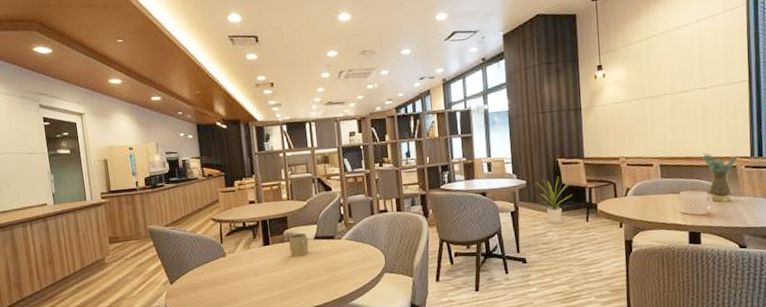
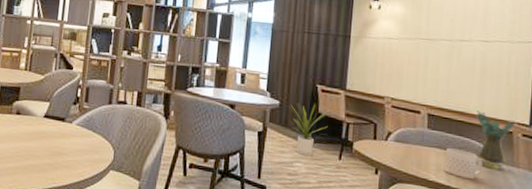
mug: present [288,233,309,257] -> none [15,107,37,133]

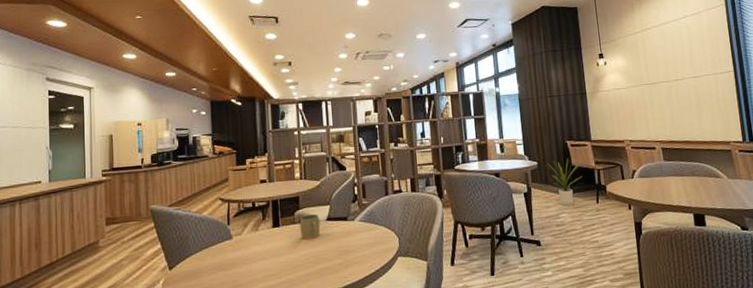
mug: none [15,107,37,133] -> present [299,214,321,240]
mug: present [444,148,483,180] -> none [682,173,714,198]
vase: present [476,110,514,170] -> none [699,137,731,185]

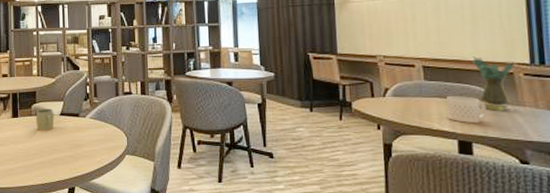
house plant: present [546,159,582,207] -> none [284,71,325,121]
mug: none [682,173,714,198] -> present [446,96,487,124]
vase: none [699,137,731,185] -> present [472,56,514,111]

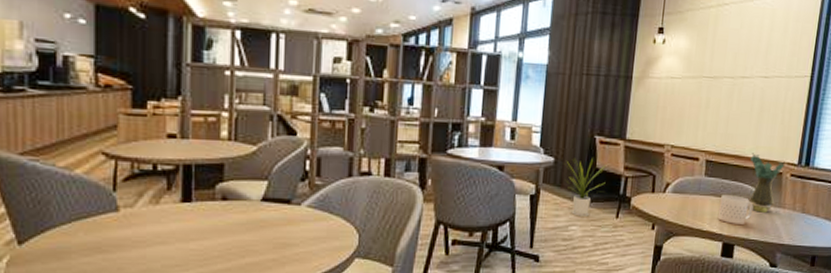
mug: present [35,108,55,131] -> none [220,189,252,223]
house plant: none [284,71,325,121] -> present [564,158,606,218]

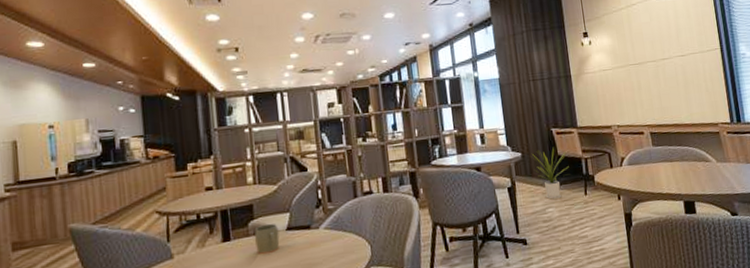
mug: none [220,189,252,223] -> present [254,223,280,254]
mug: present [717,195,754,226] -> none [671,158,703,184]
vase: present [749,153,785,213] -> none [688,119,719,170]

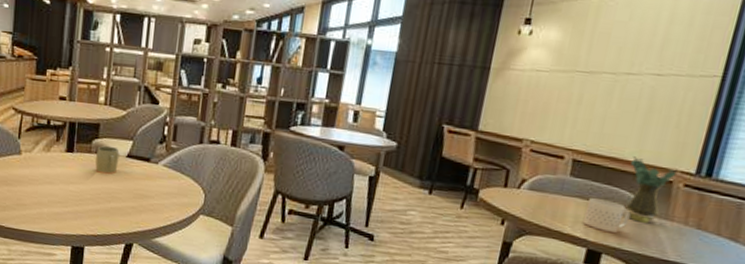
house plant: present [530,148,569,200] -> none [407,144,453,205]
mug: none [671,158,703,184] -> present [582,198,631,234]
vase: none [688,119,719,170] -> present [625,156,677,223]

